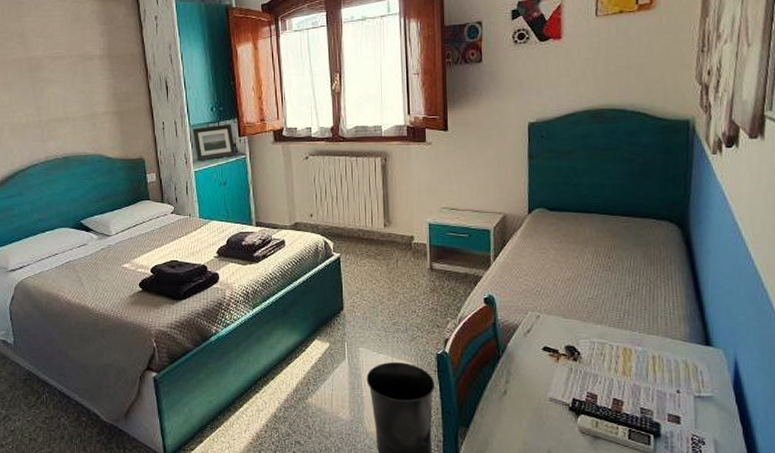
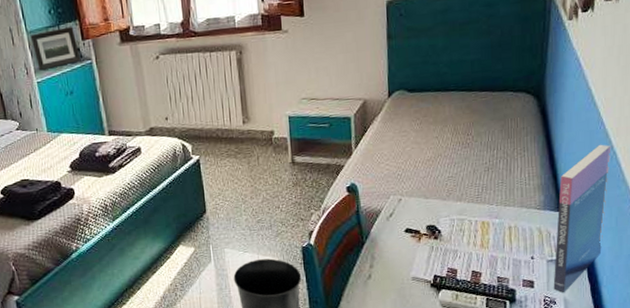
book: none [701,280,761,433] -> present [553,144,611,292]

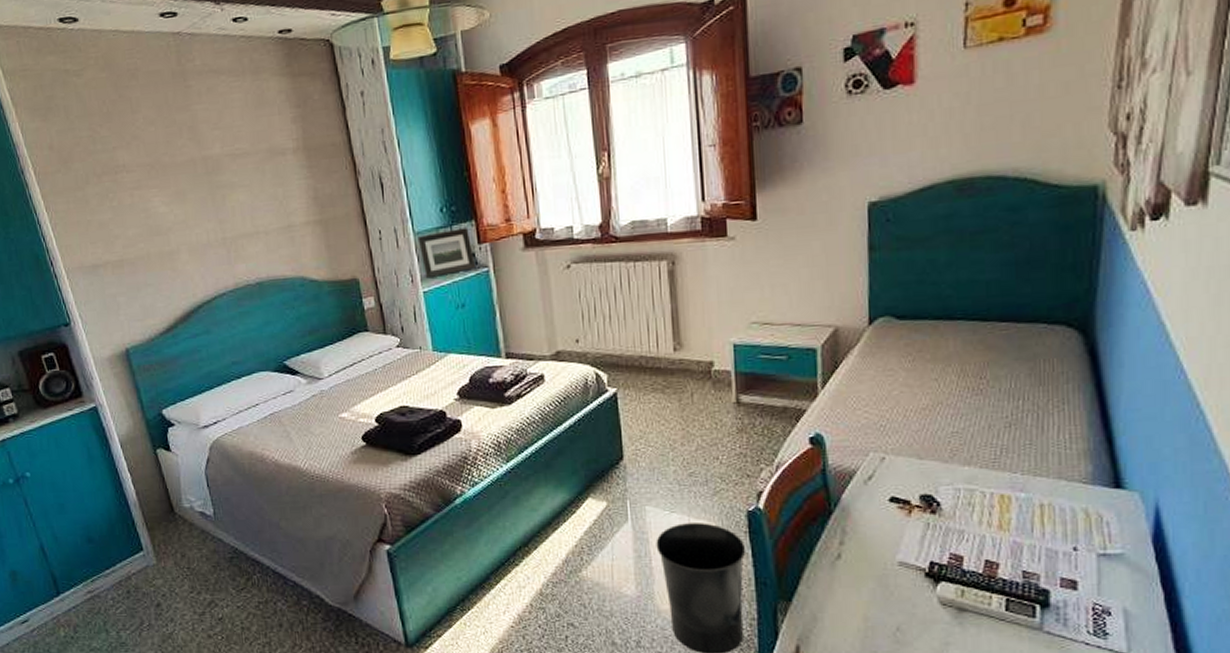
book: present [553,144,611,292] -> none [1107,399,1197,600]

